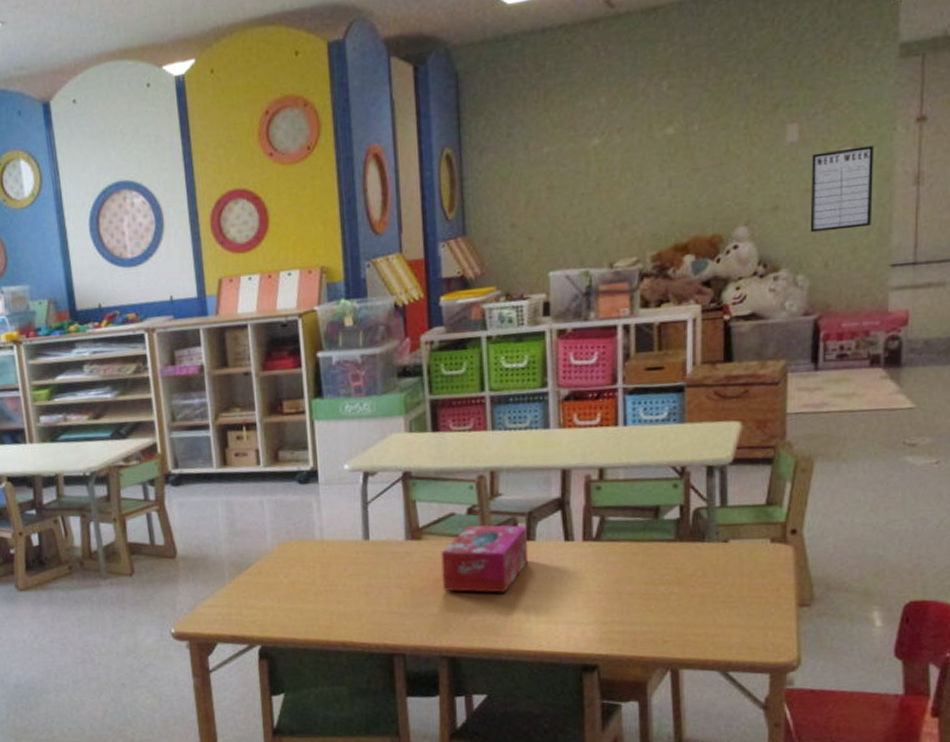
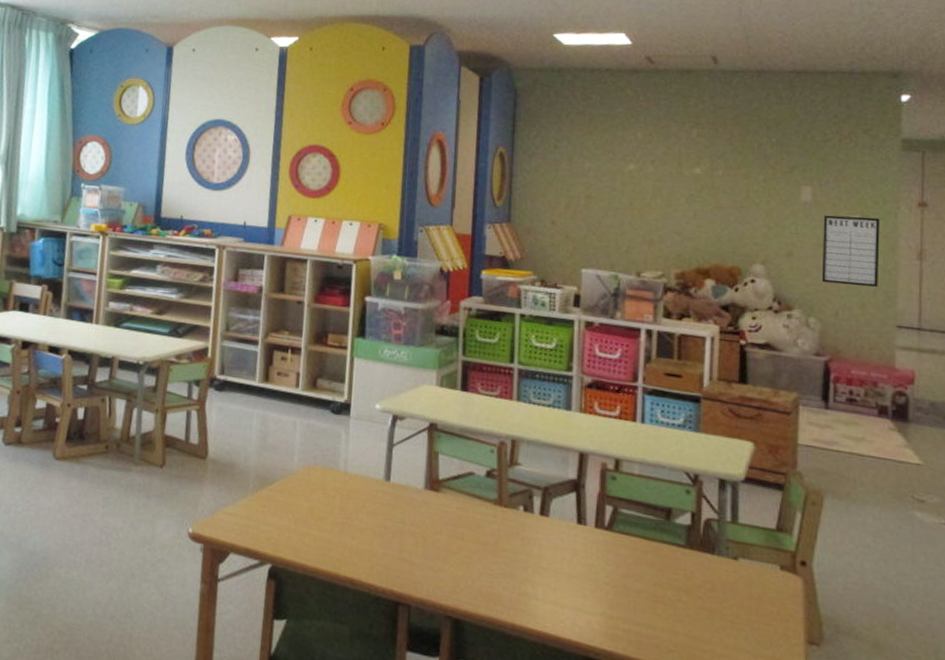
tissue box: present [441,525,529,593] -> none [454,488,542,563]

